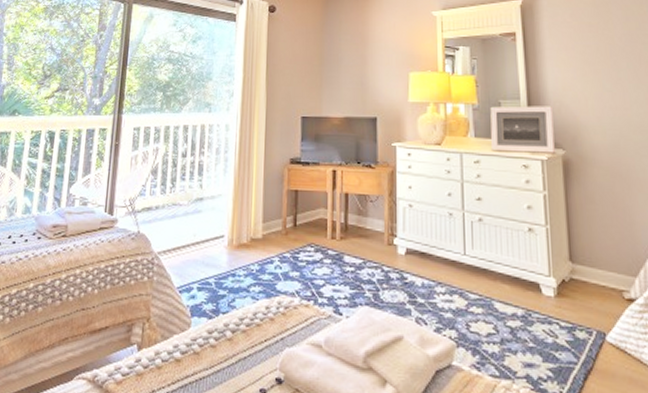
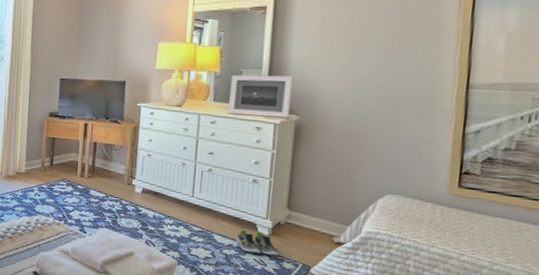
athletic shoe: none [519,292,570,324] -> present [236,229,280,256]

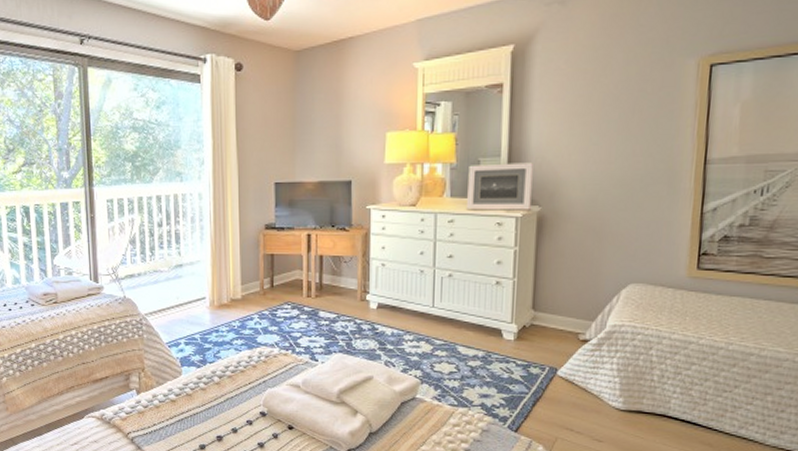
athletic shoe: present [236,229,280,256] -> none [481,337,526,362]

